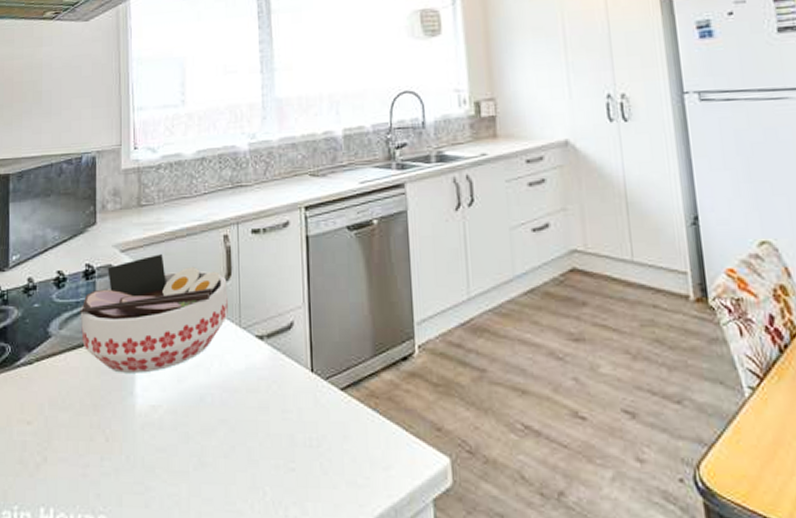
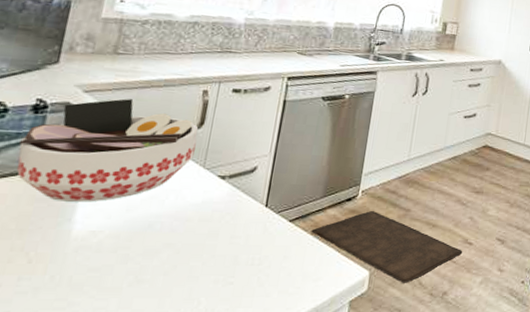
doormat: none [368,372,575,476] -> present [311,210,463,283]

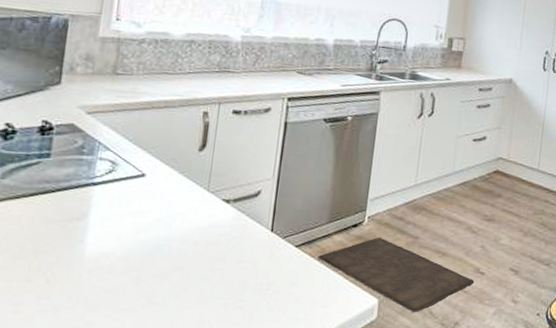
bowl: present [17,99,199,202] -> none [28,120,201,224]

